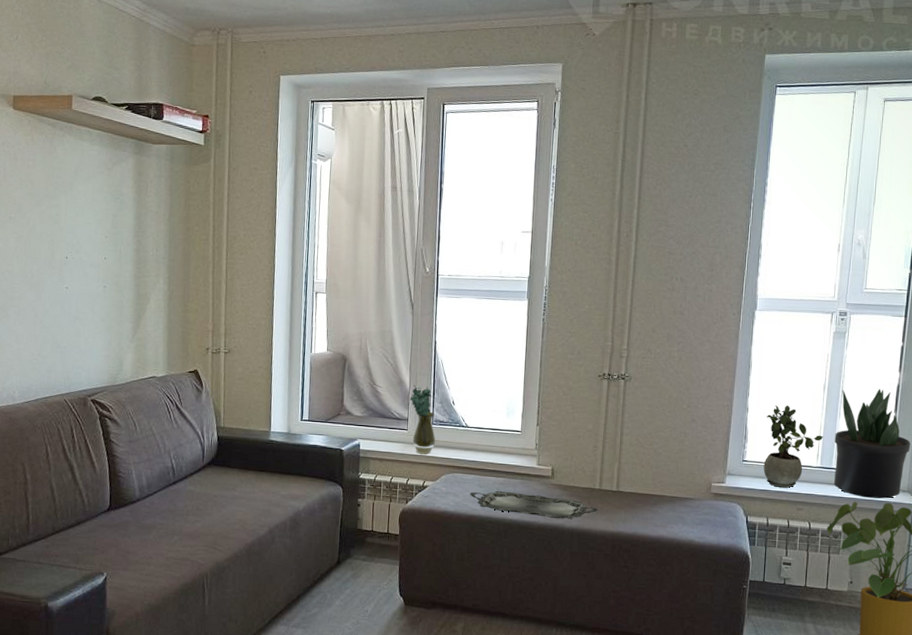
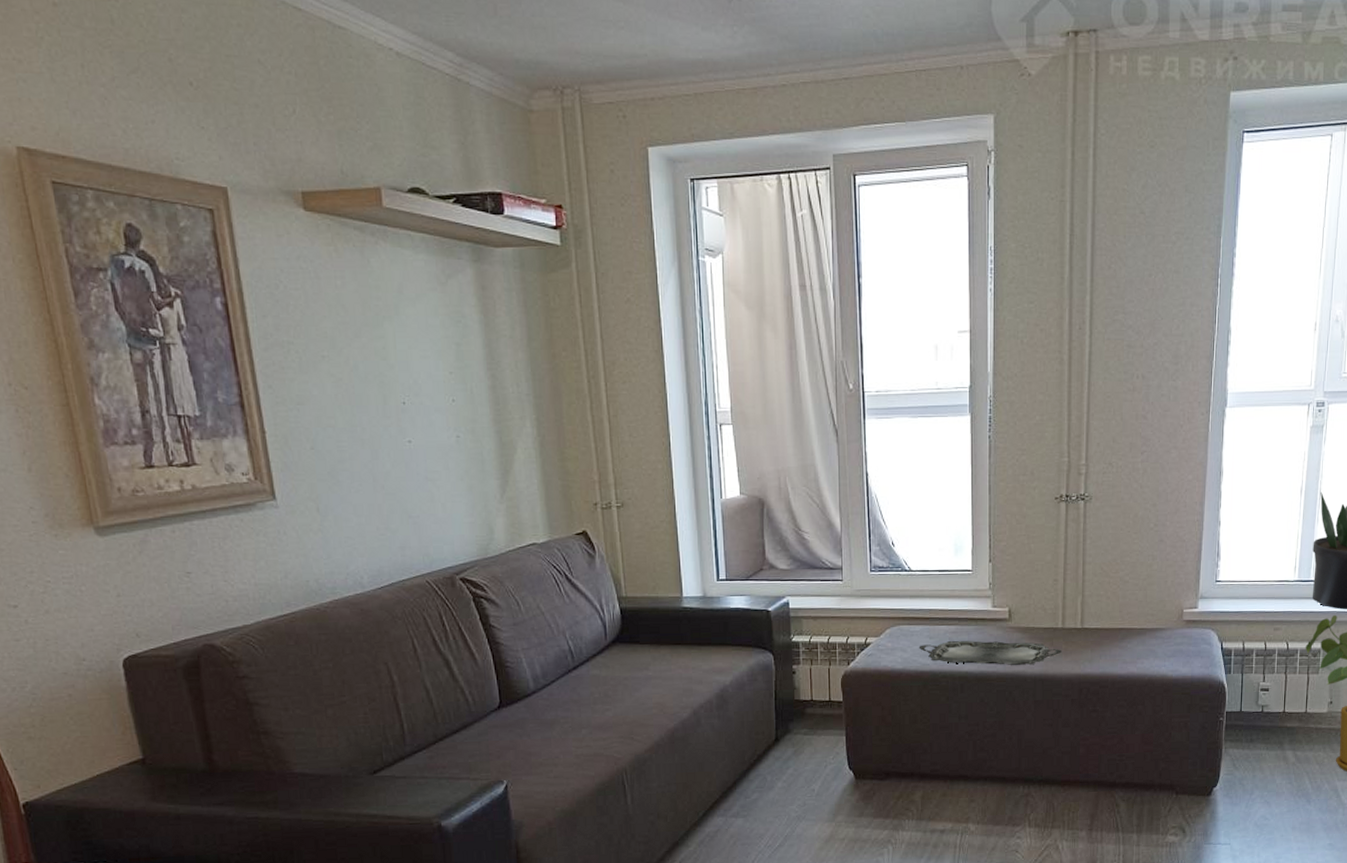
vase: present [410,384,435,454] -> none [842,526,875,607]
potted plant: present [763,405,823,488] -> none [1238,514,1300,607]

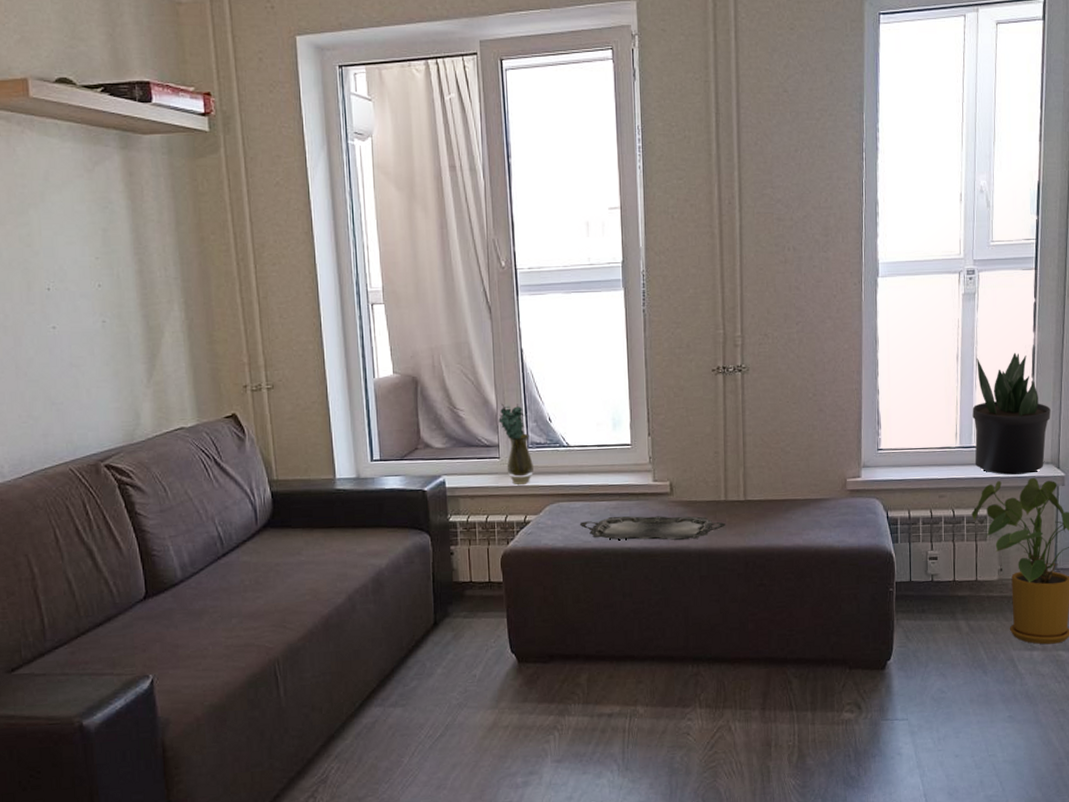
vase: none [842,526,875,607] -> present [498,403,533,485]

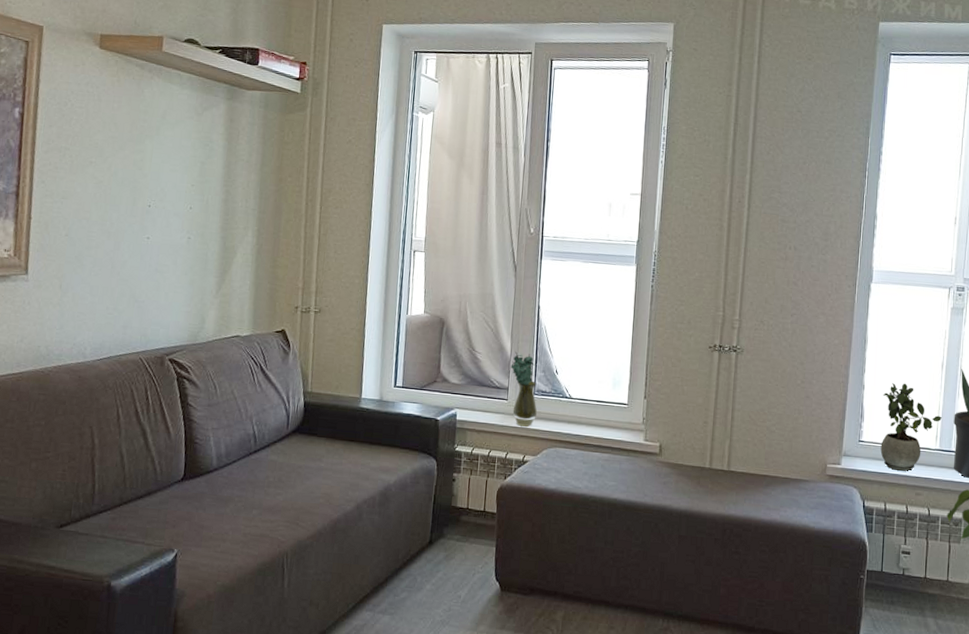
serving tray: present [579,515,725,540] -> none [572,467,707,500]
potted plant: none [899,381,960,475] -> present [880,383,942,471]

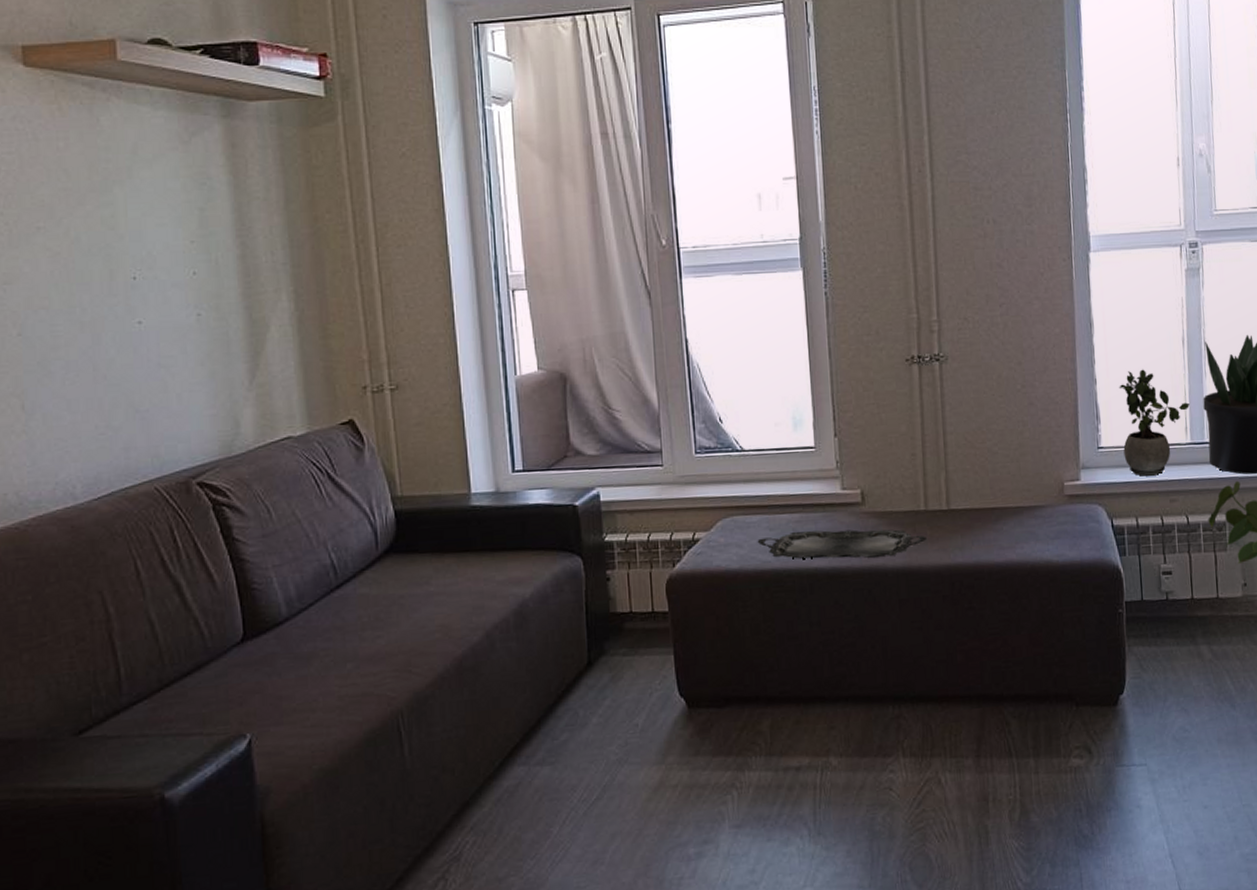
vase: present [510,351,537,427] -> none [660,402,702,496]
serving tray: none [572,467,707,500] -> present [757,529,926,559]

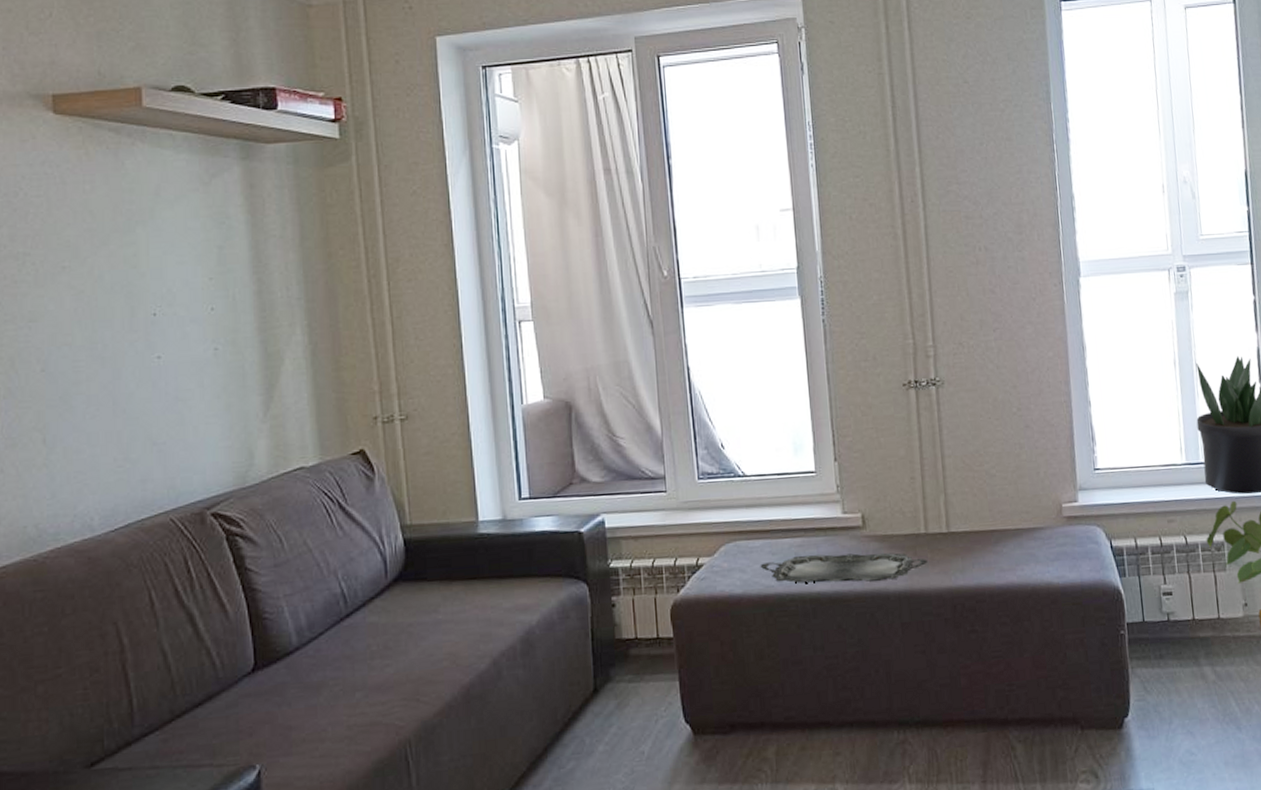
potted plant: present [1119,369,1190,476] -> none [1113,391,1183,497]

